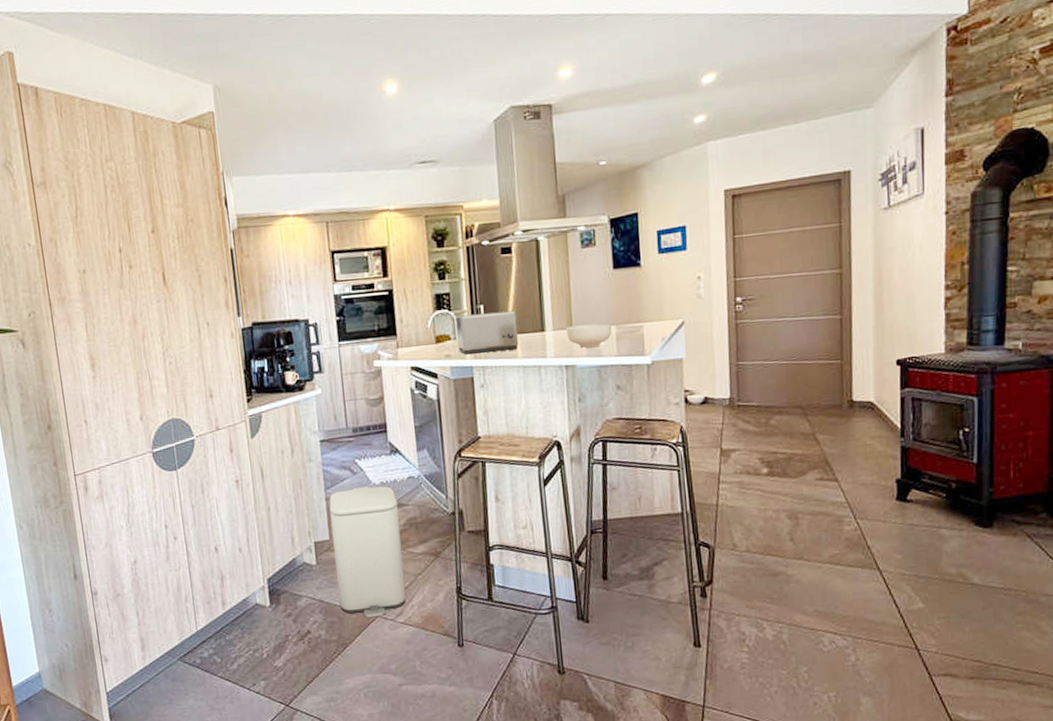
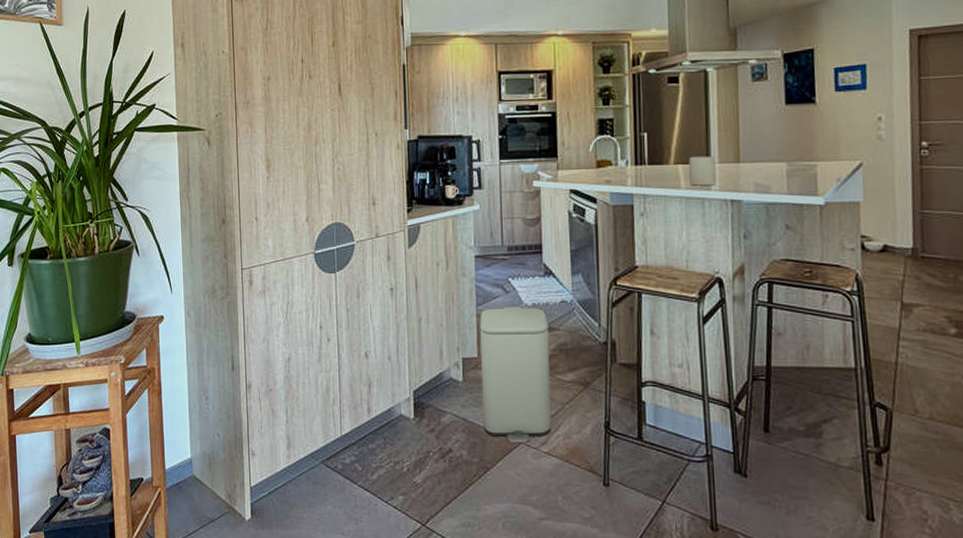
toaster: present [455,310,519,355] -> none [617,140,683,181]
mug: none [524,324,552,355] -> present [688,156,717,186]
bowl: present [565,323,612,348] -> none [732,159,782,183]

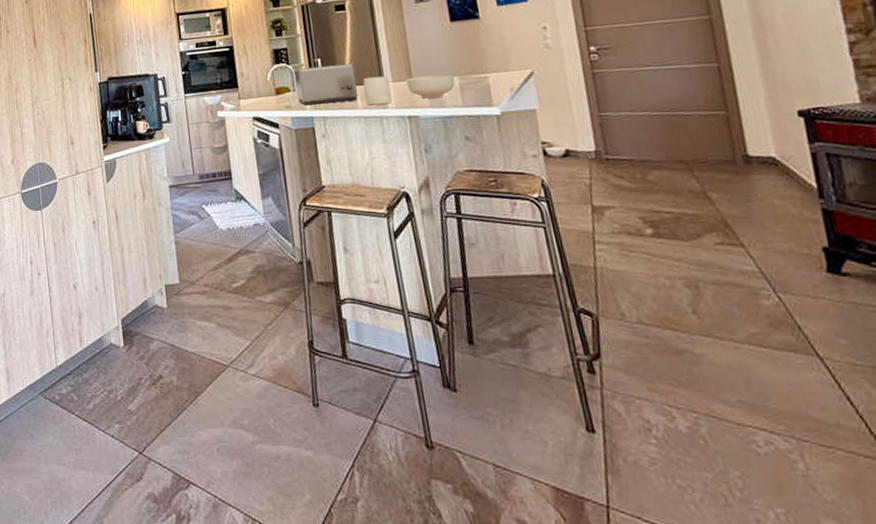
pedal bin: present [480,307,552,444] -> none [178,232,257,367]
toaster: none [617,140,683,181] -> present [294,63,359,106]
bowl: none [732,159,782,183] -> present [405,74,455,99]

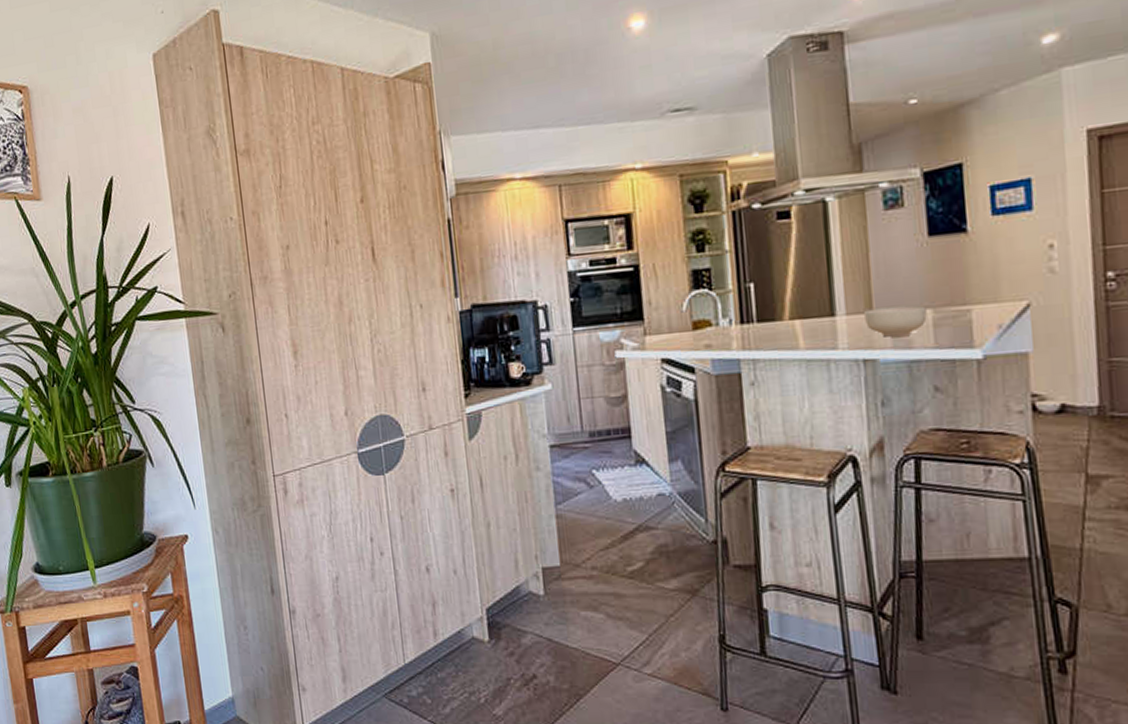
toaster: present [294,63,359,106] -> none [717,290,801,344]
mug: present [363,76,392,105] -> none [807,307,844,345]

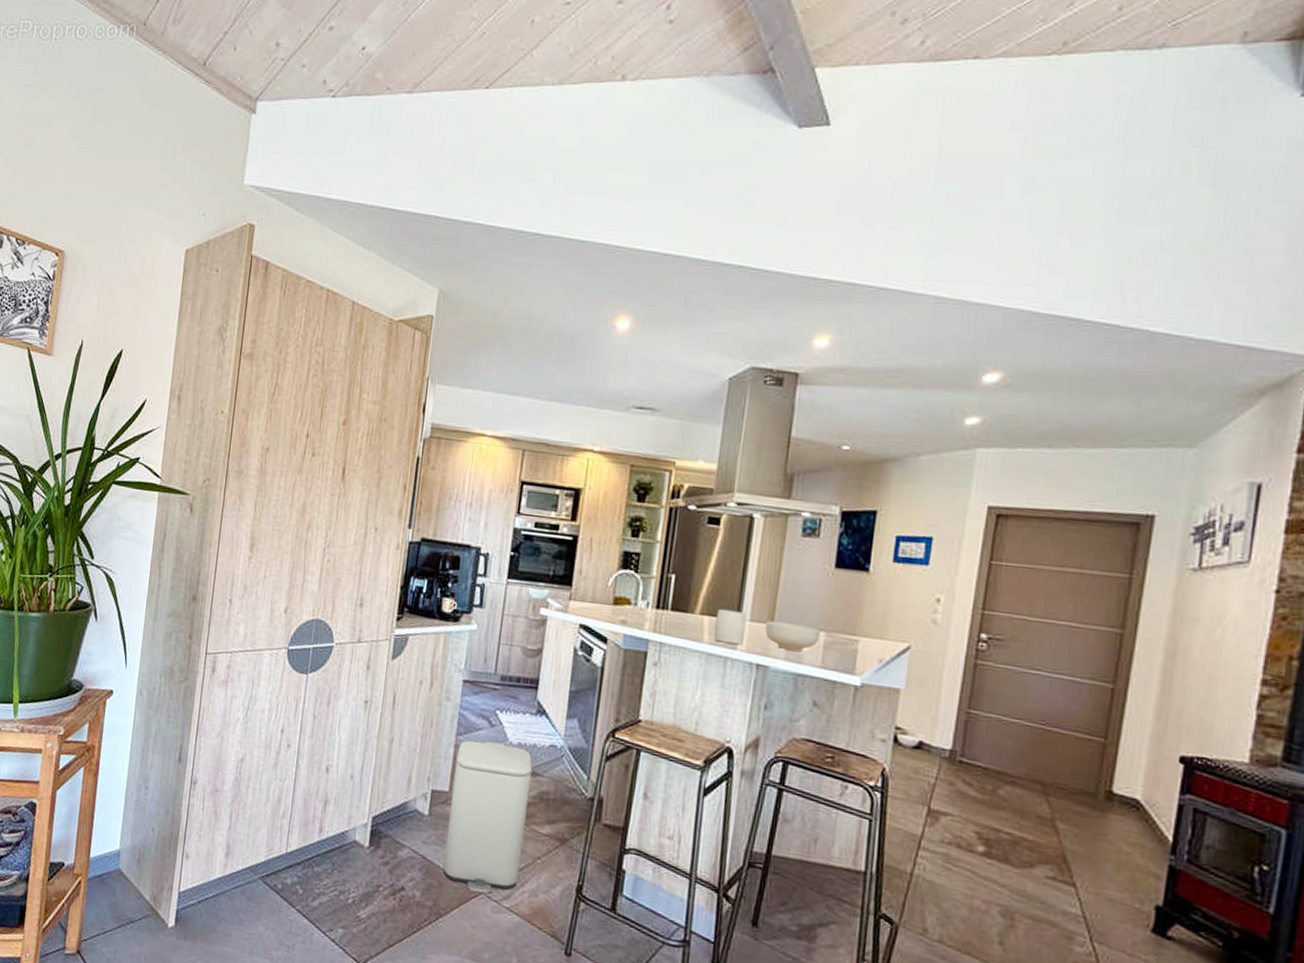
pedal bin: none [560,503,655,665] -> present [442,740,533,895]
mug: none [807,307,844,345] -> present [714,608,747,645]

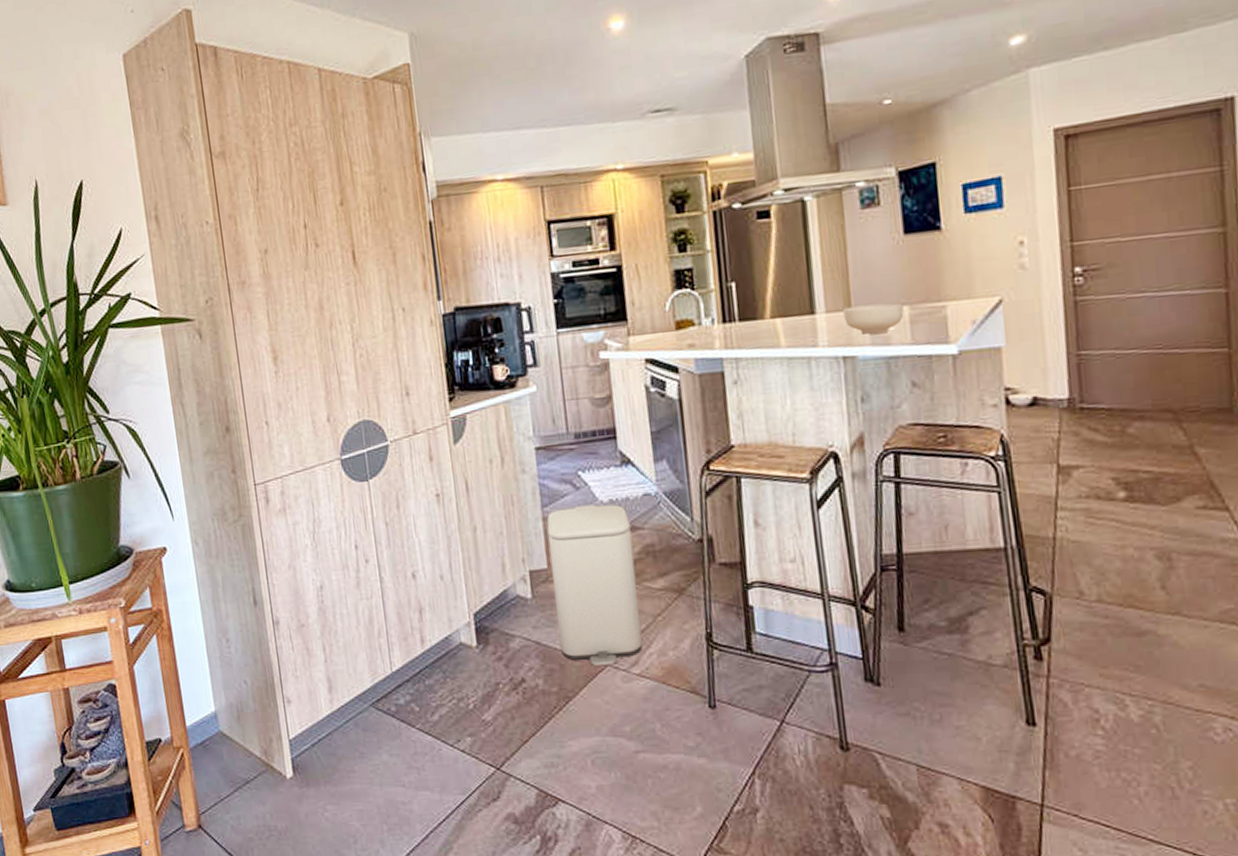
mug: present [714,608,747,645] -> none [788,305,824,343]

